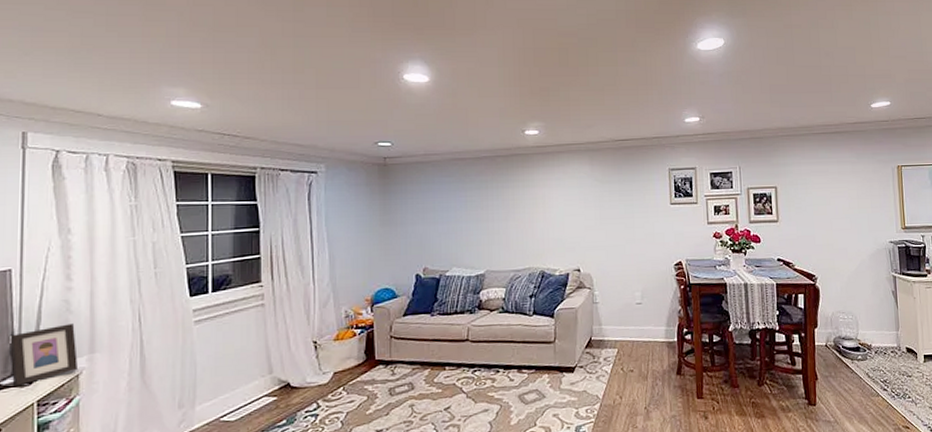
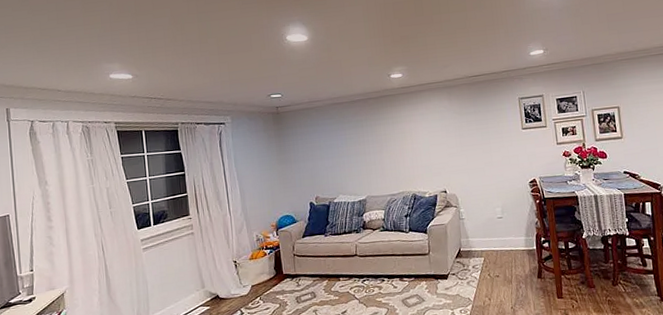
picture frame: present [9,323,78,386] -> none [14,254,62,303]

